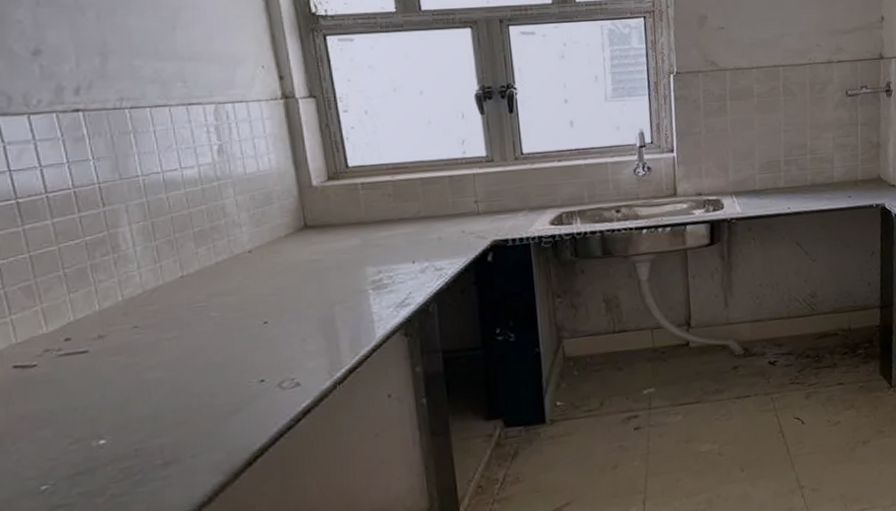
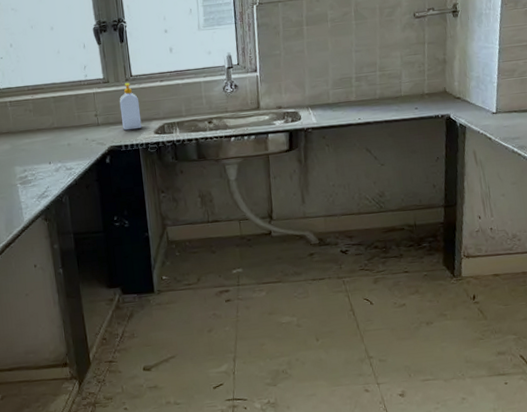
soap bottle: none [506,161,535,221] -> present [119,82,142,131]

